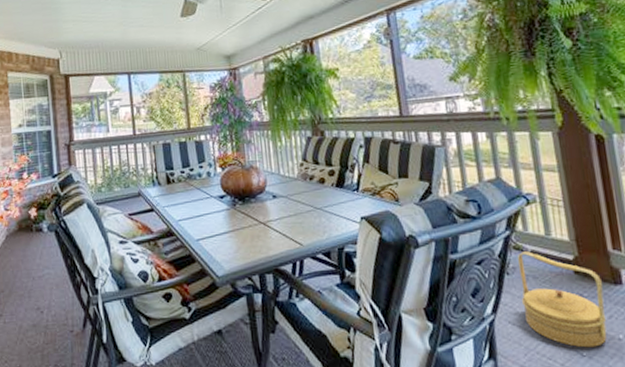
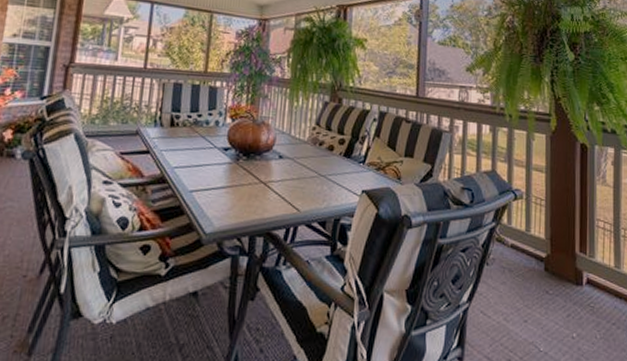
basket: present [517,251,607,348] -> none [496,244,566,344]

